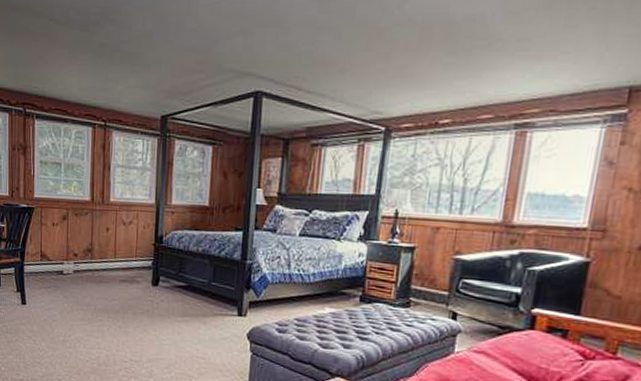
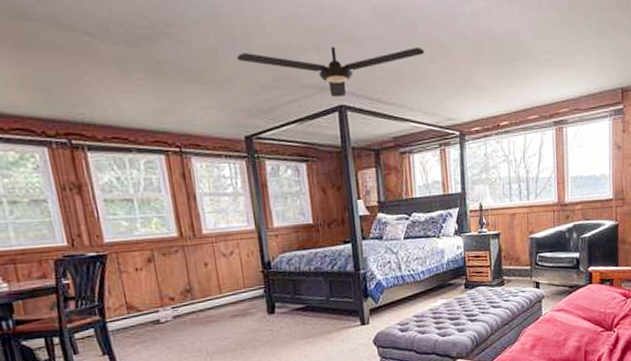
ceiling fan: none [167,31,360,82] -> present [237,46,425,97]

